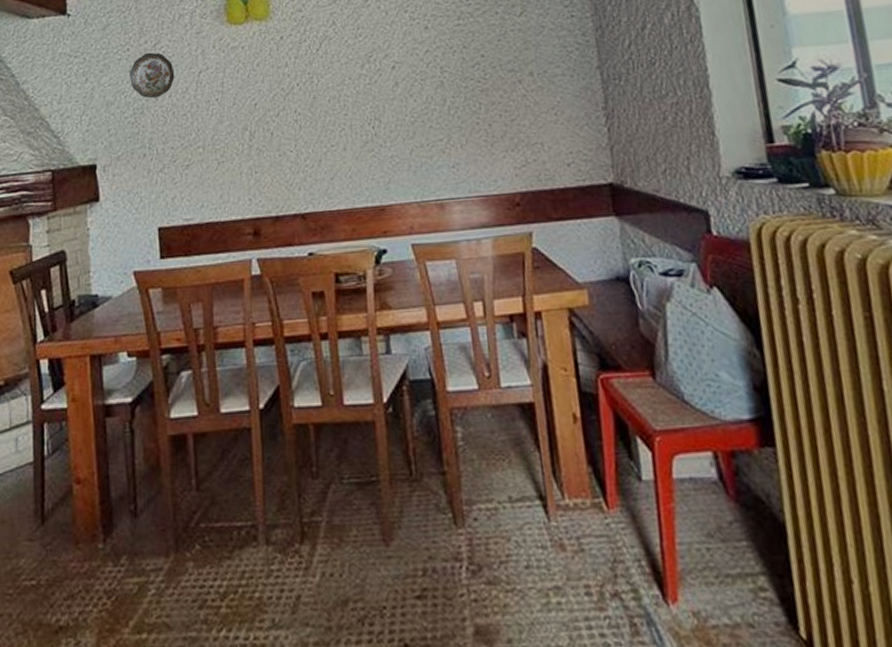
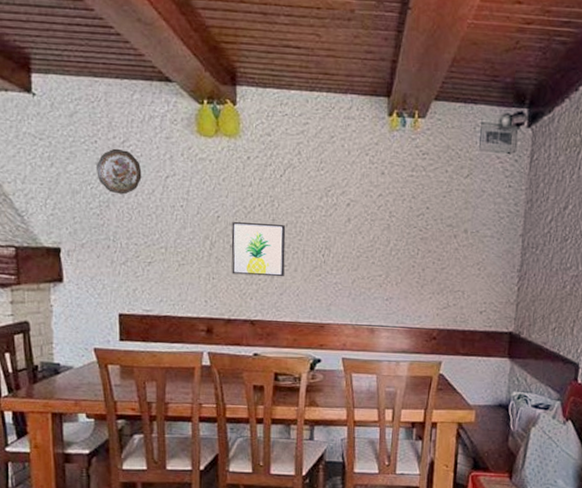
wall art: none [270,101,333,165] -> present [231,222,286,277]

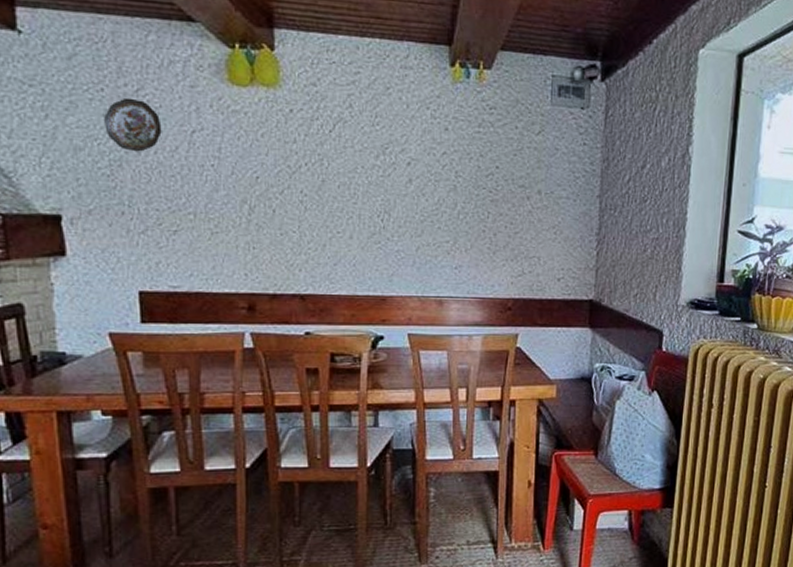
wall art: present [231,222,286,277] -> none [274,183,338,246]

